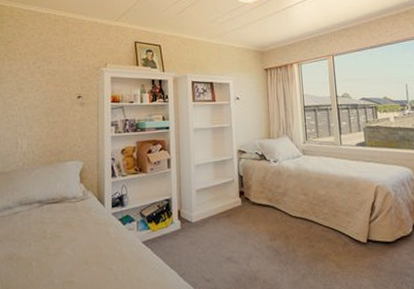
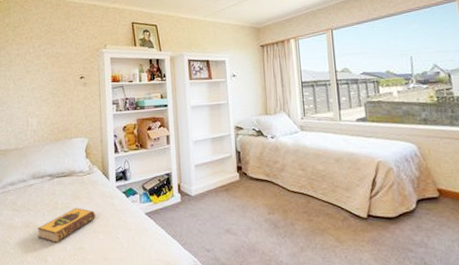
hardback book: none [21,237,89,277] -> present [37,207,96,243]

